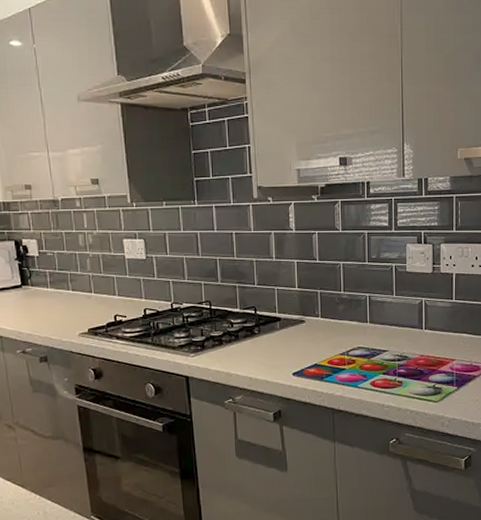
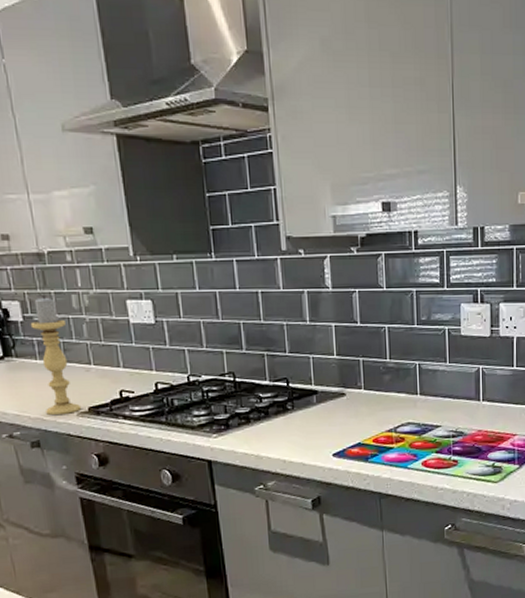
candle holder: none [44,236,83,336] -> present [30,297,82,416]

